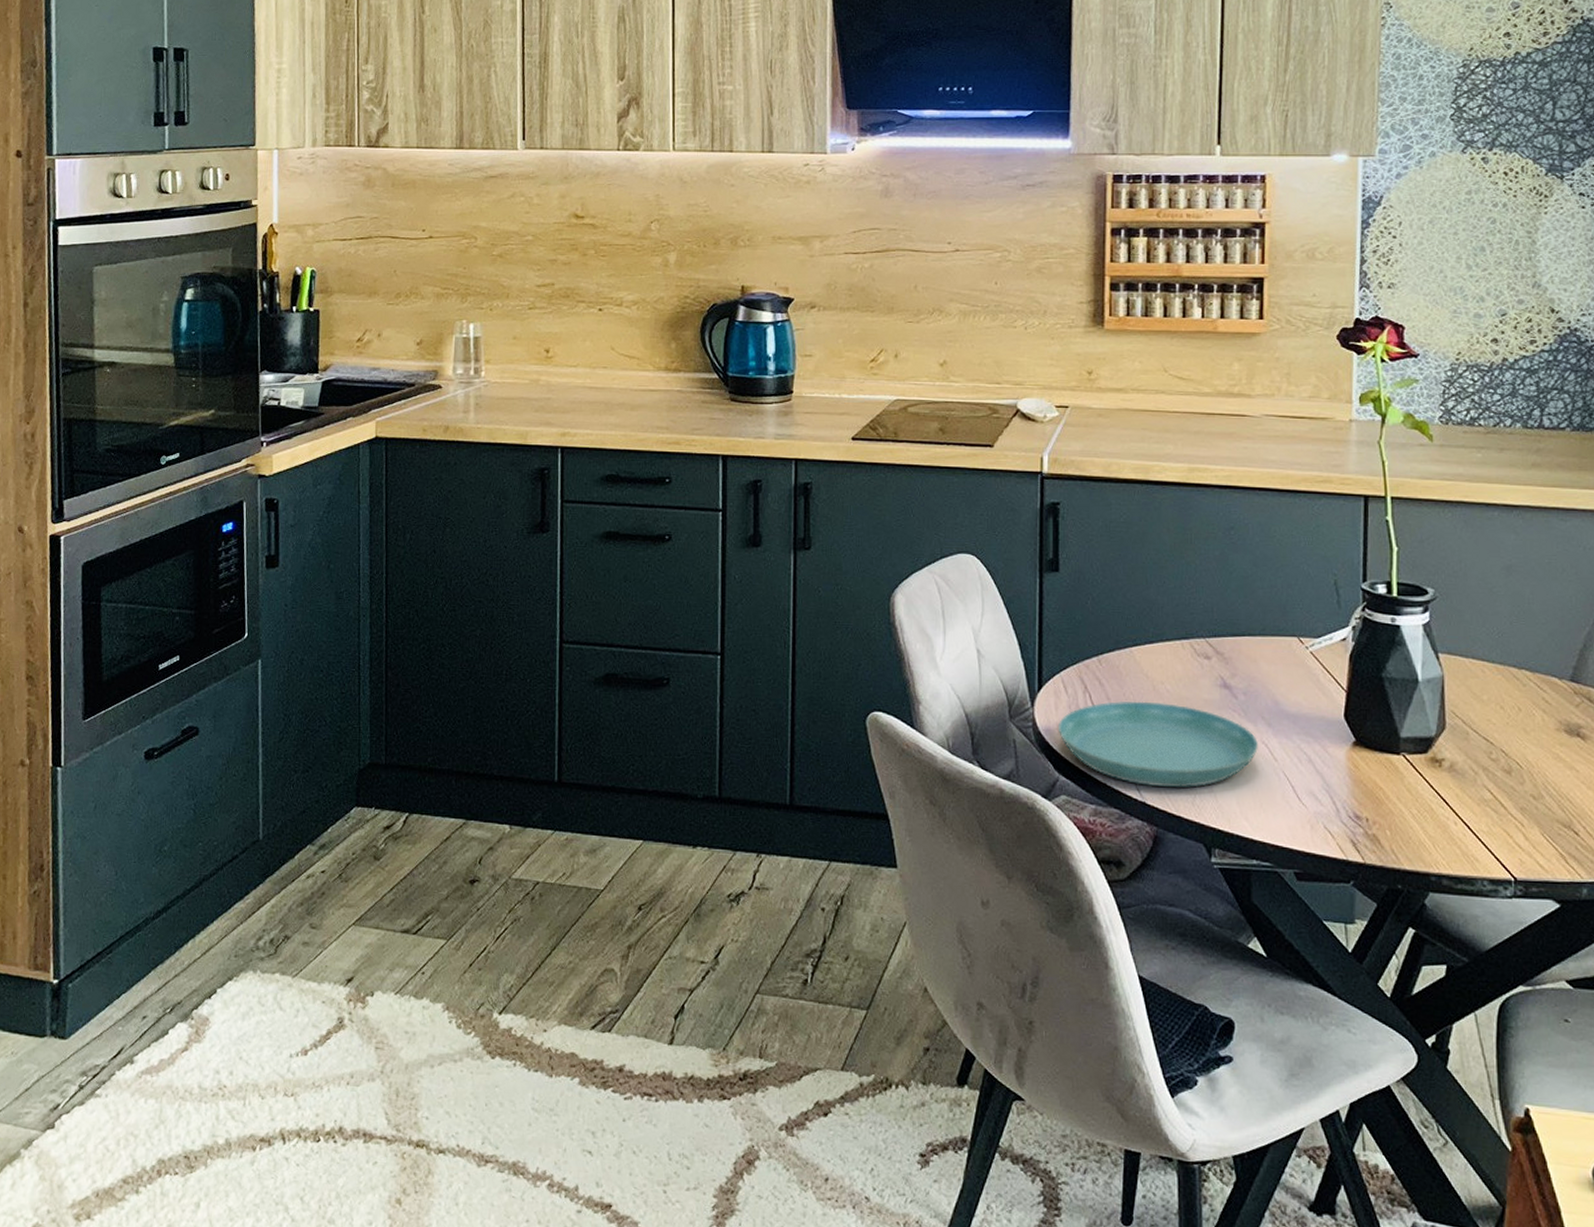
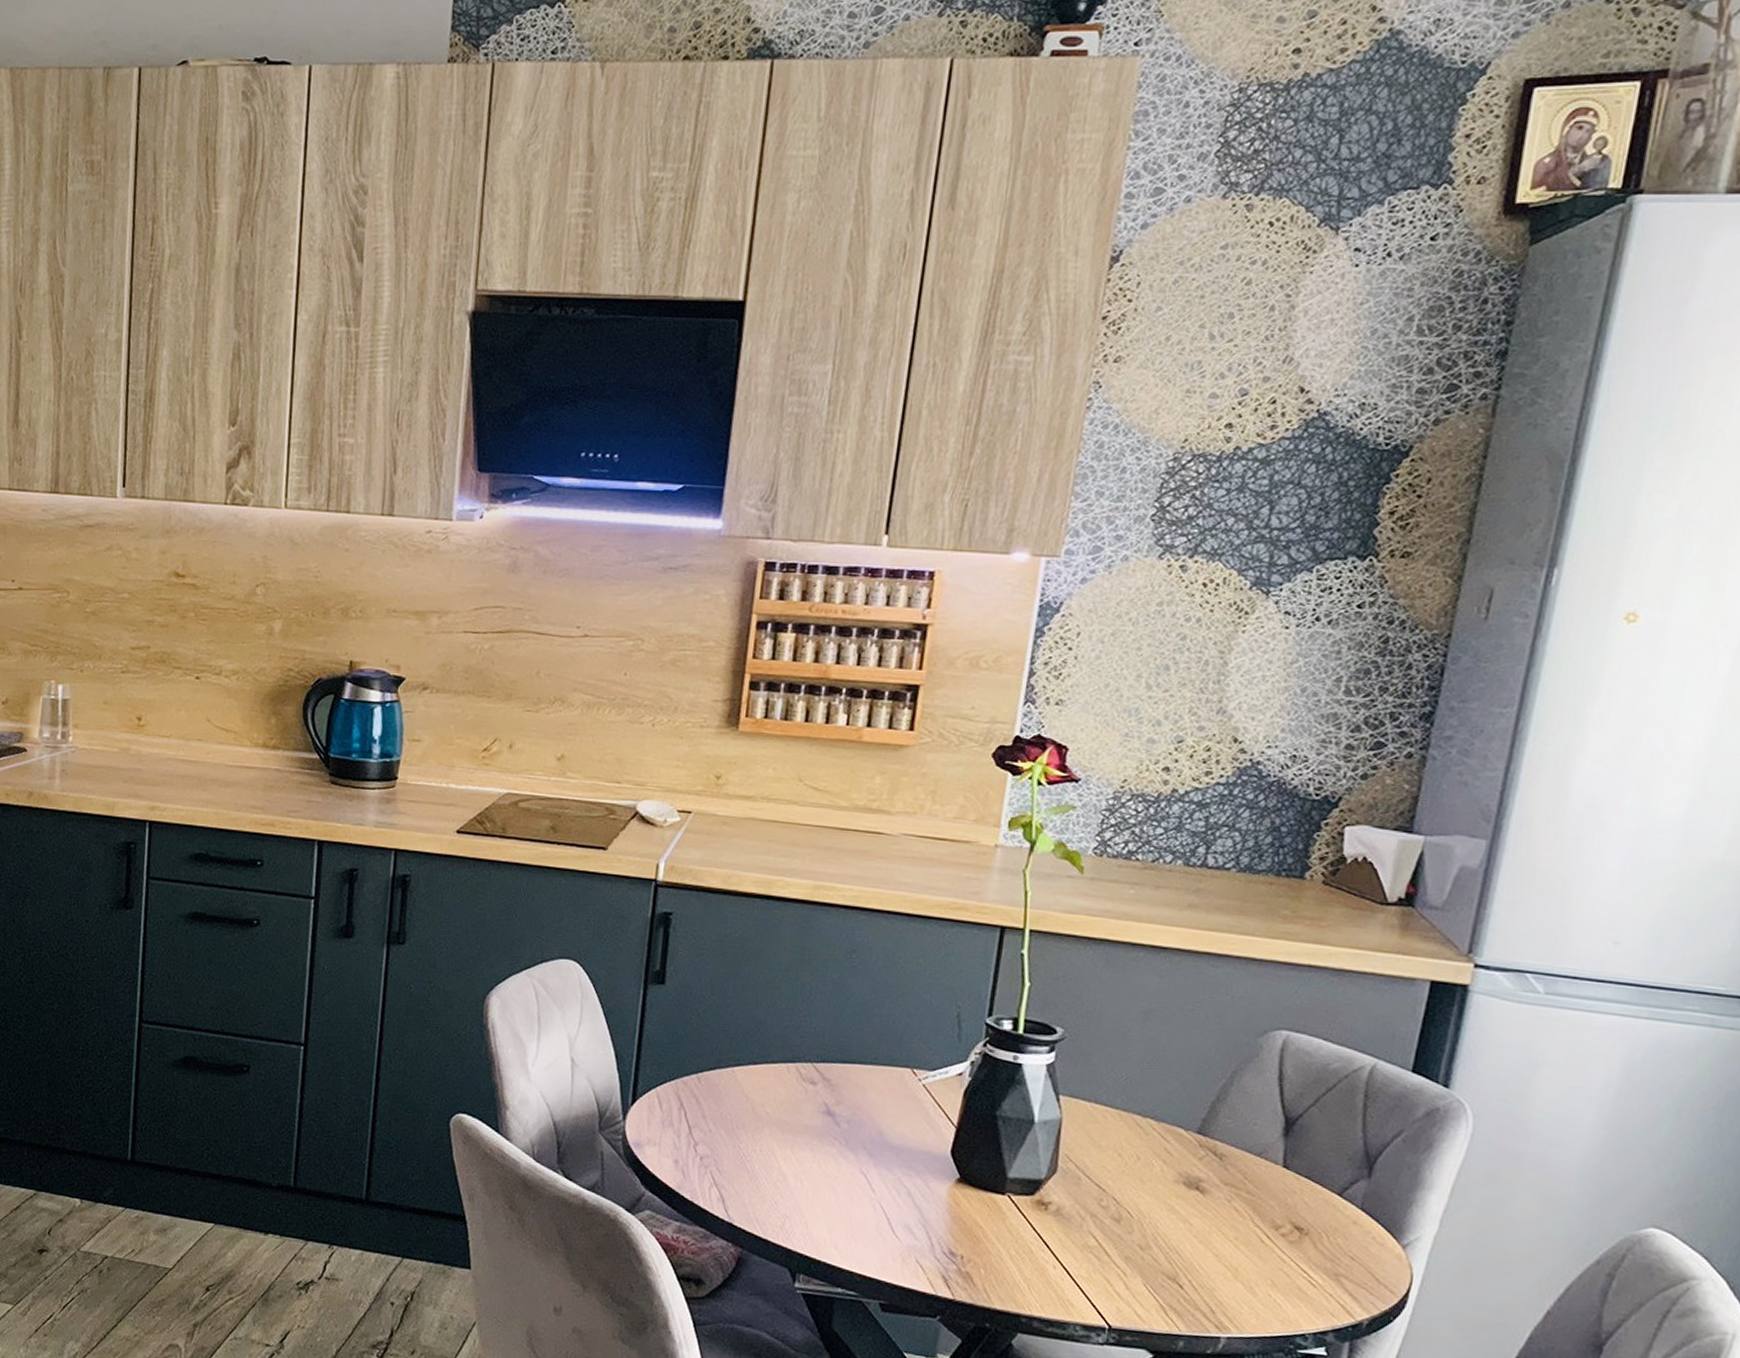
saucer: present [1059,701,1258,788] -> none [649,1120,857,1213]

